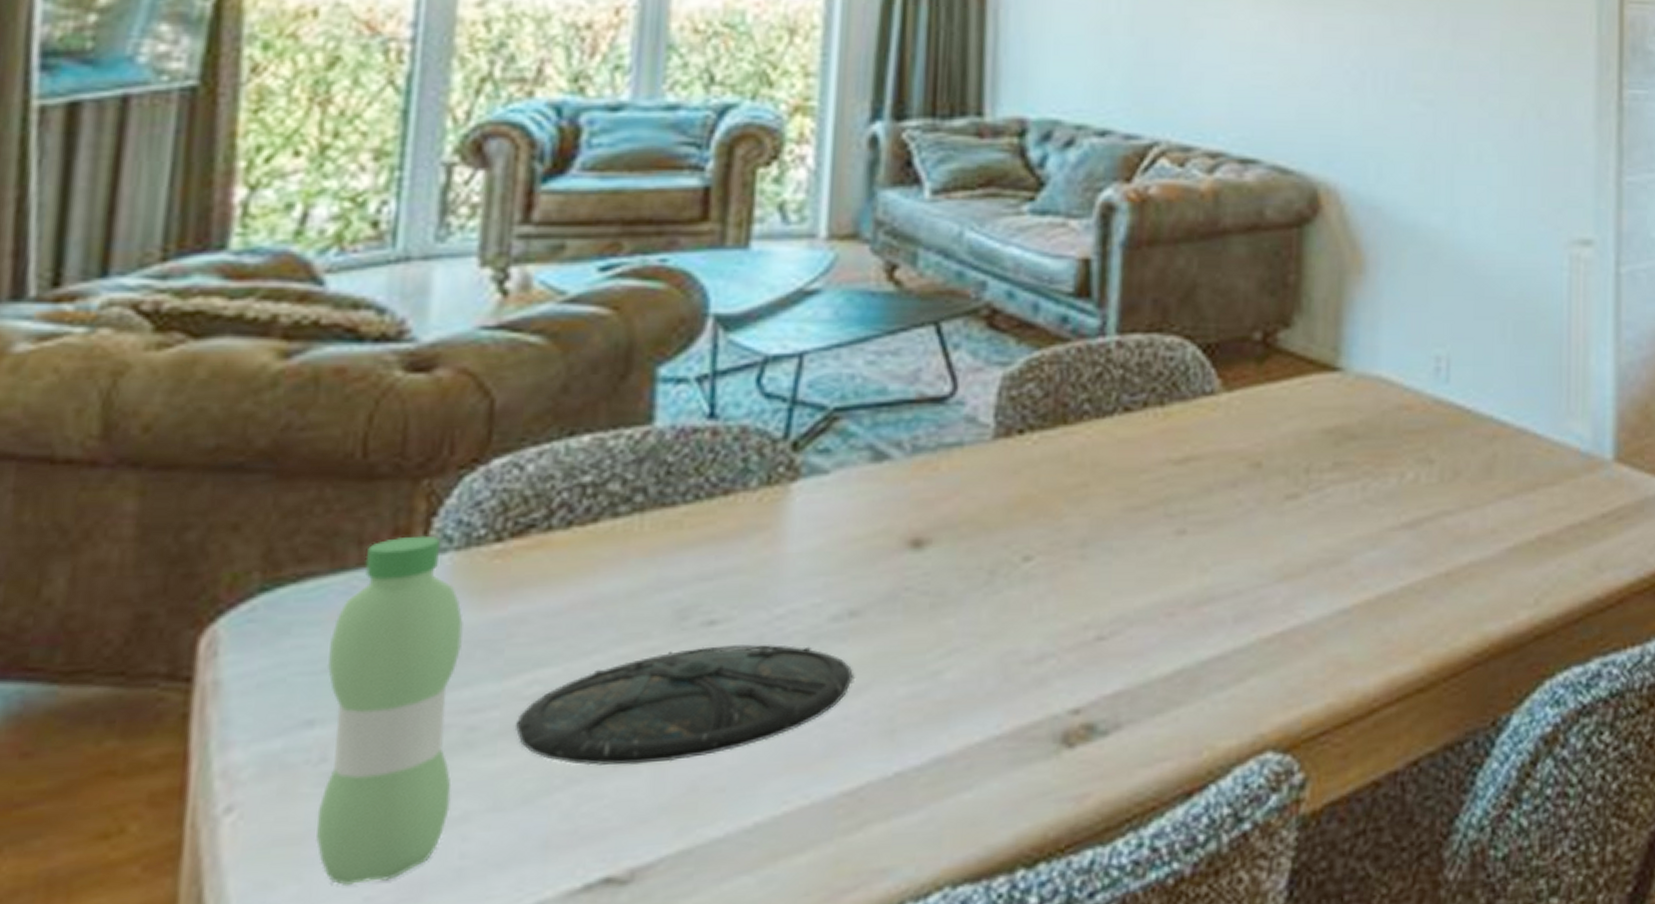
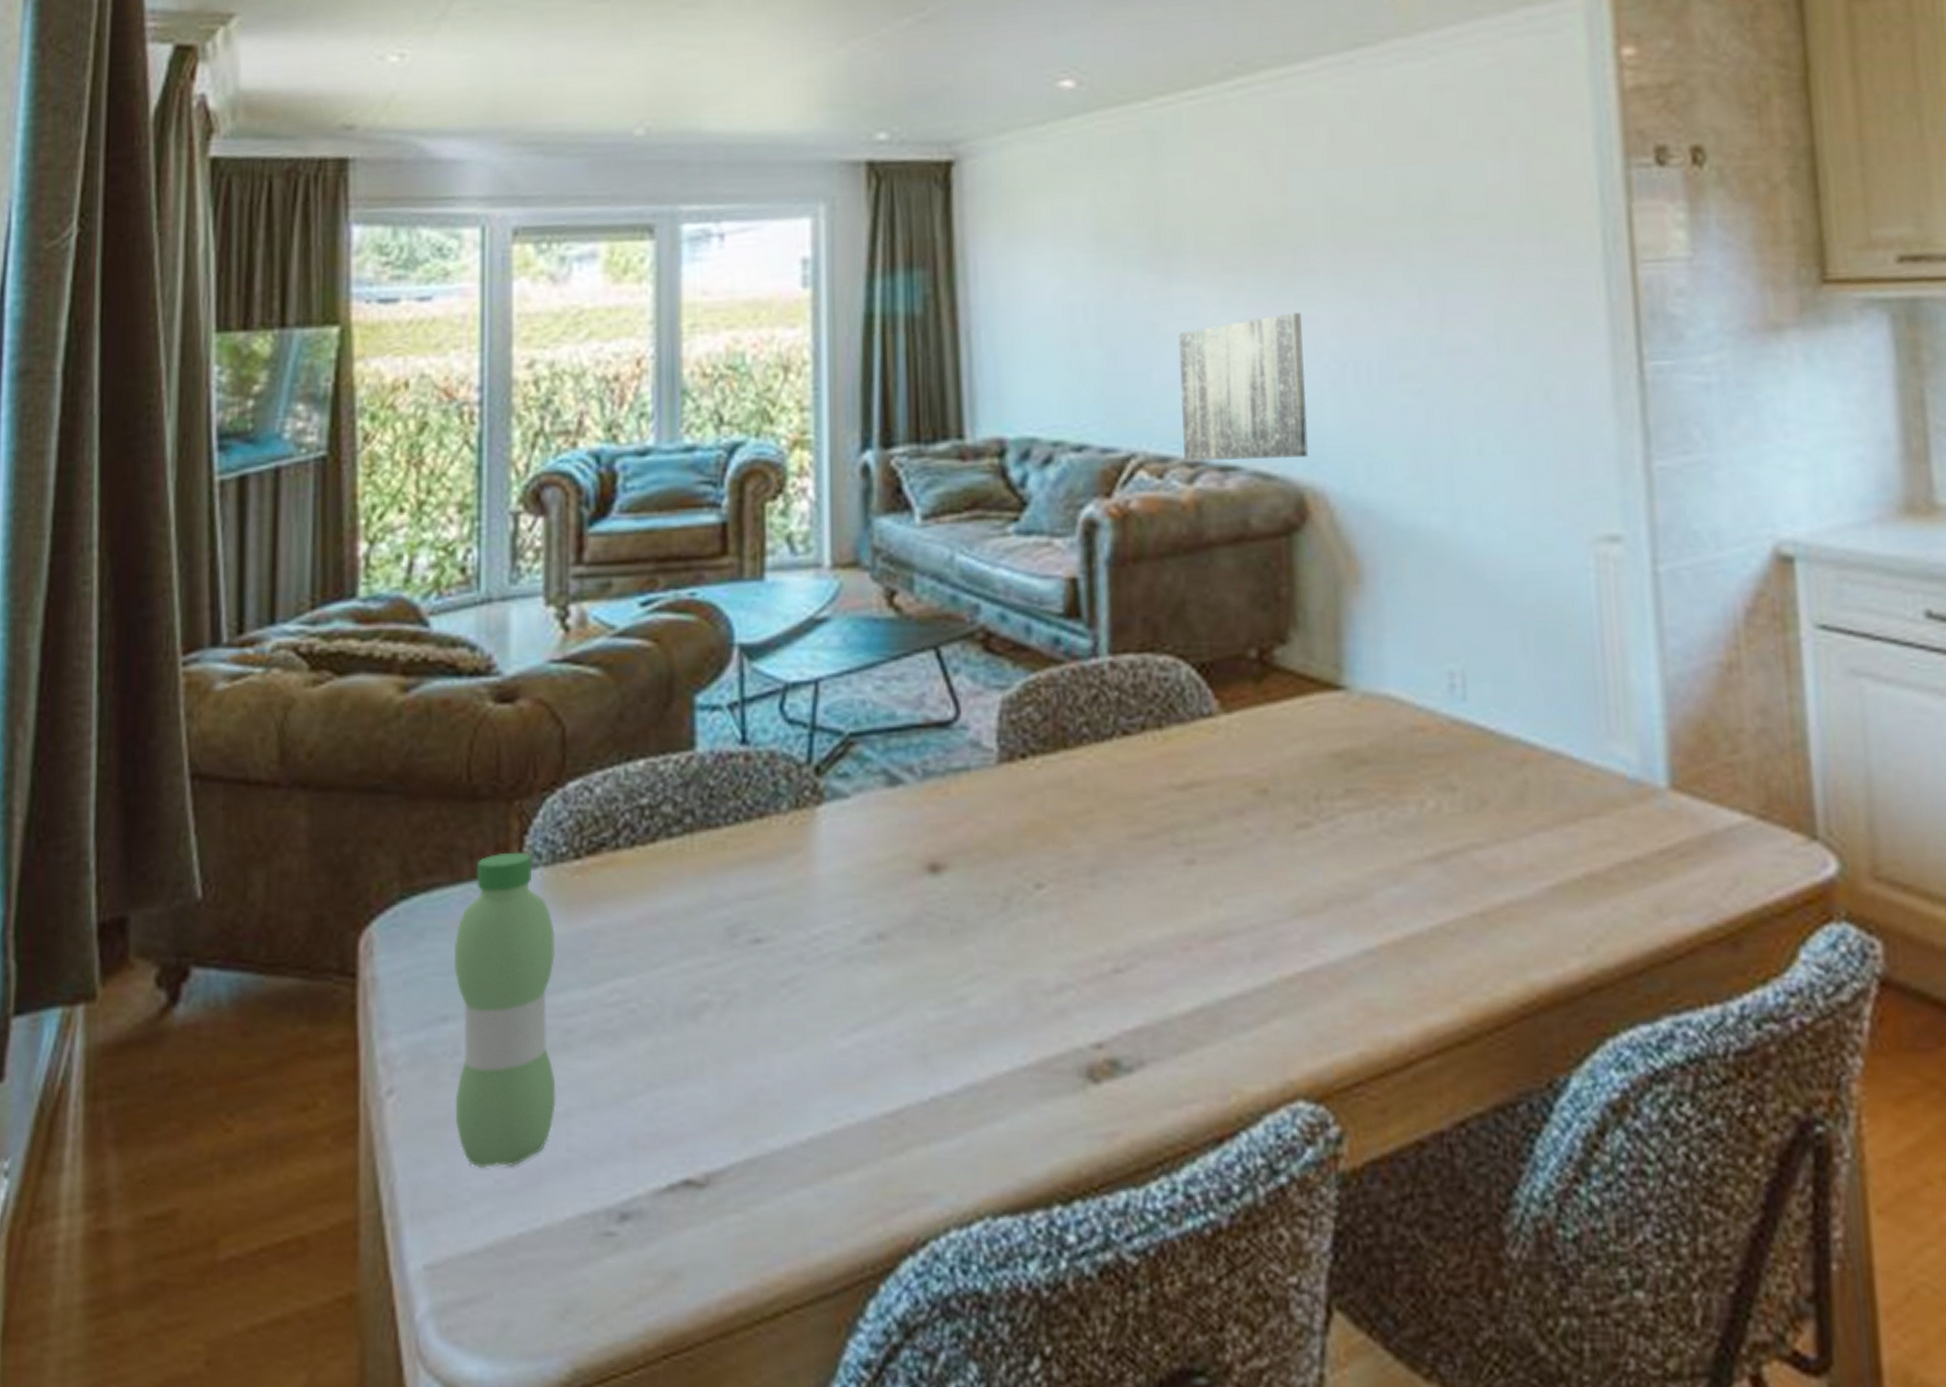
plate: present [516,644,853,766] -> none [603,963,886,1074]
wall art: none [1206,20,1328,156] -> present [1178,313,1308,463]

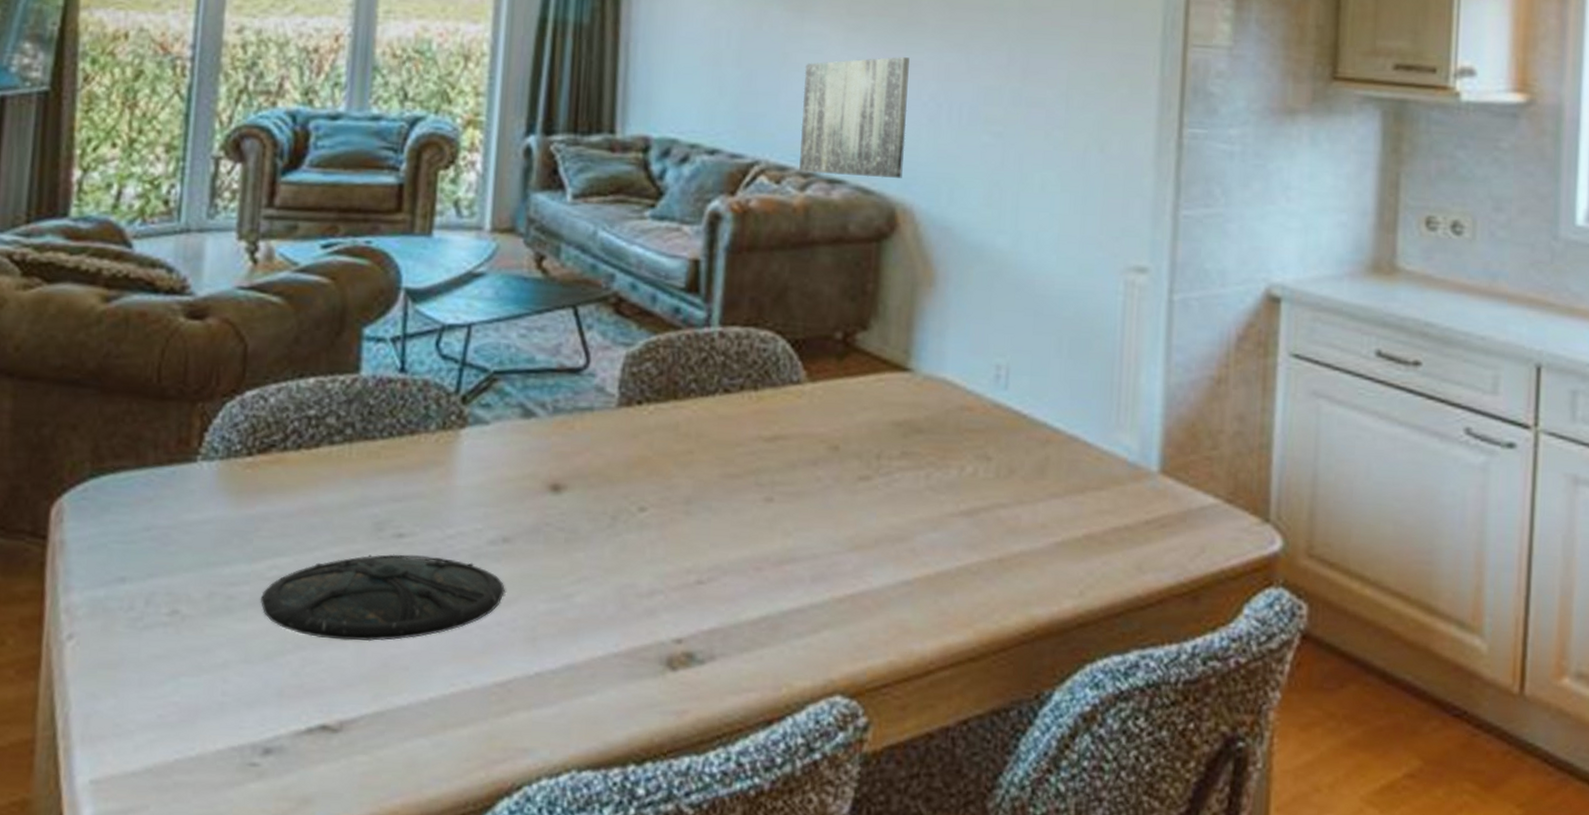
water bottle: present [453,852,556,1169] -> none [127,445,225,705]
plate: none [603,963,886,1074] -> present [261,554,505,642]

